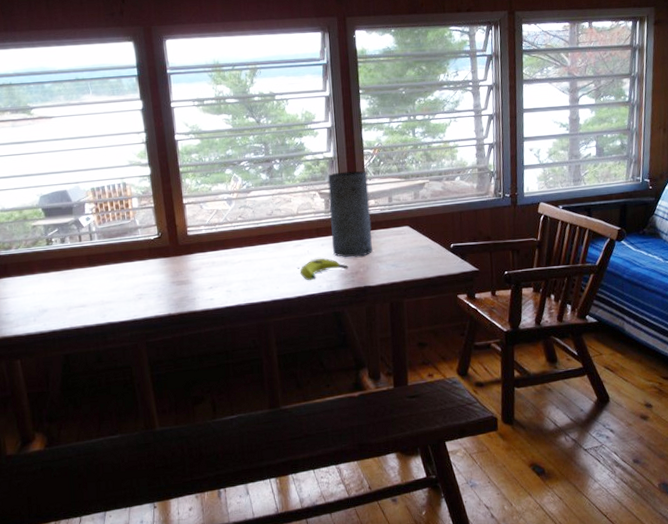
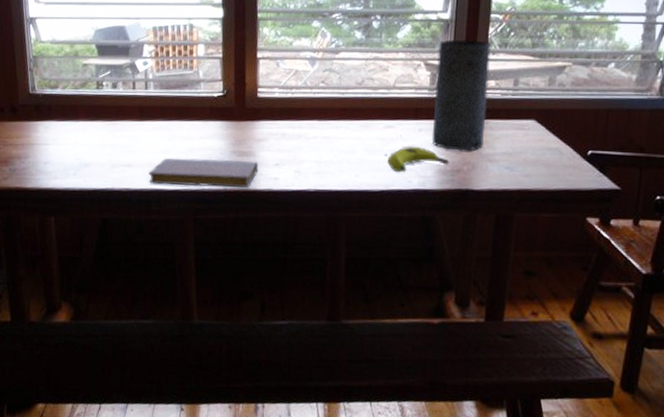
notebook: none [102,287,196,319] -> present [149,158,259,188]

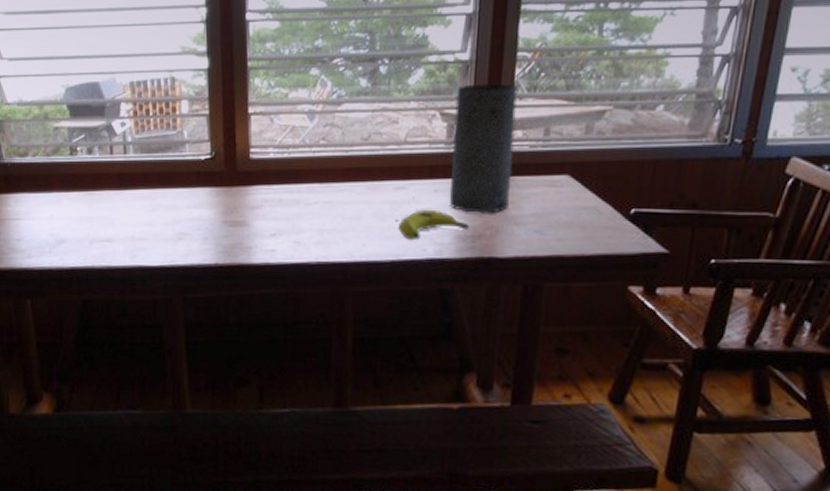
notebook: present [149,158,259,188] -> none [131,230,253,262]

